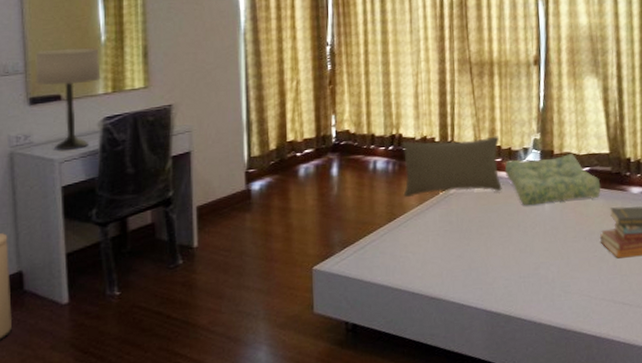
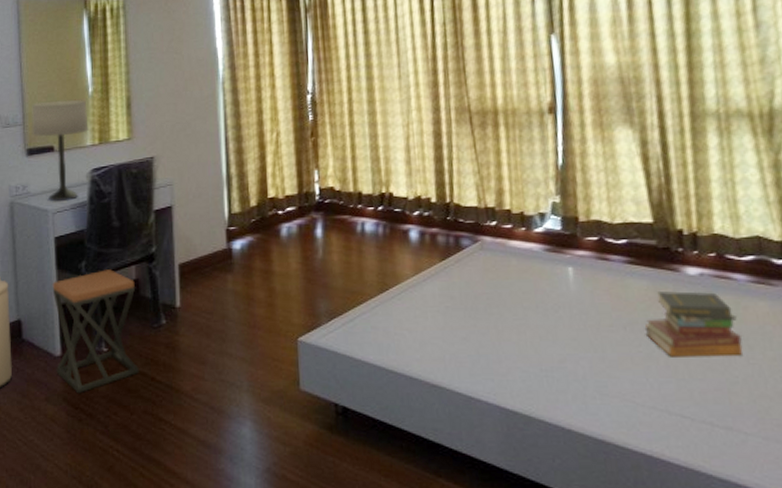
stool: none [59,215,154,339] -> present [52,269,139,394]
pillow: present [402,136,502,198] -> none [393,197,514,266]
seat cushion: present [504,153,601,205] -> none [516,221,644,282]

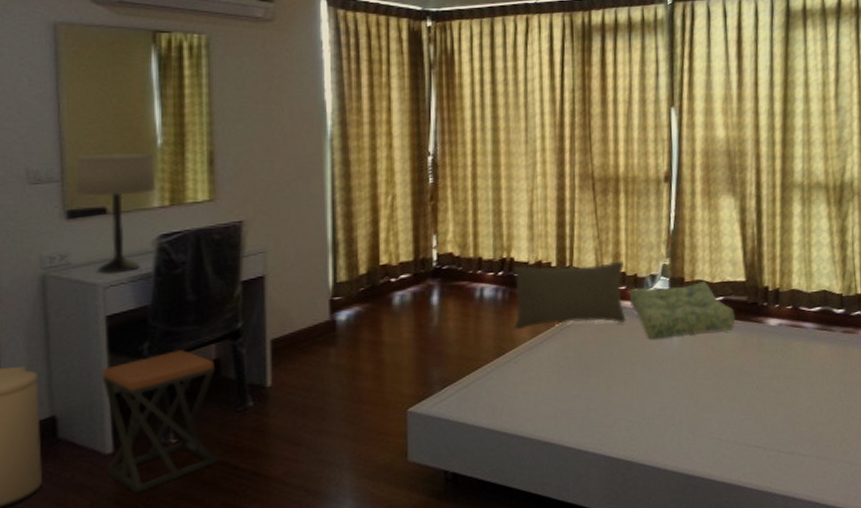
pillow: none [393,197,514,266] -> present [513,261,626,330]
seat cushion: none [516,221,644,282] -> present [629,280,736,338]
books: present [645,291,744,357] -> none [732,339,807,398]

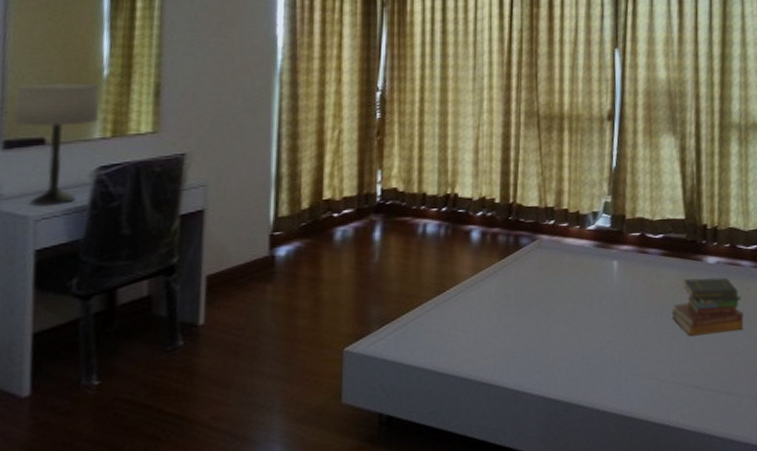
stool: present [102,350,218,494] -> none [20,286,146,441]
pillow: present [513,261,626,330] -> none [455,198,567,267]
seat cushion: present [629,280,736,338] -> none [571,218,675,276]
books: none [732,339,807,398] -> present [672,277,744,336]

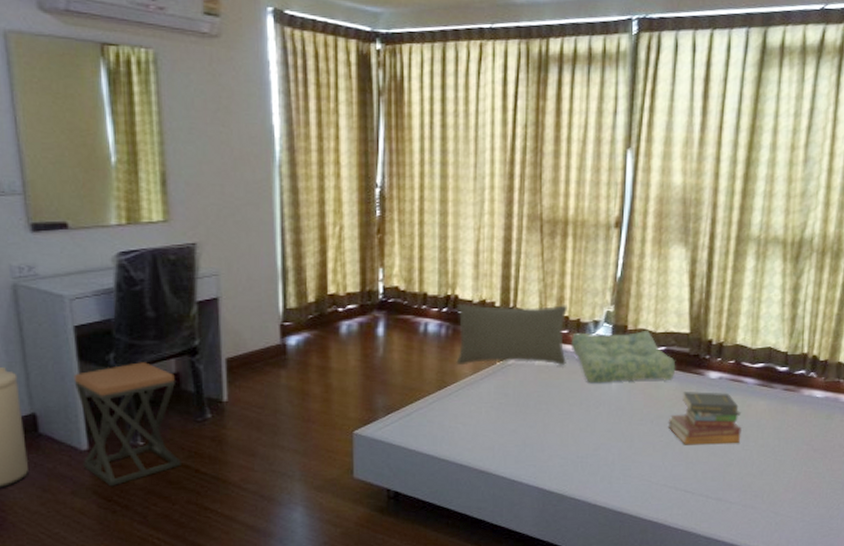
table lamp: present [13,82,100,206] -> none [34,168,113,287]
stool: none [20,286,146,441] -> present [73,362,181,487]
pillow: none [455,198,567,267] -> present [456,305,567,366]
seat cushion: none [571,218,675,276] -> present [570,330,676,382]

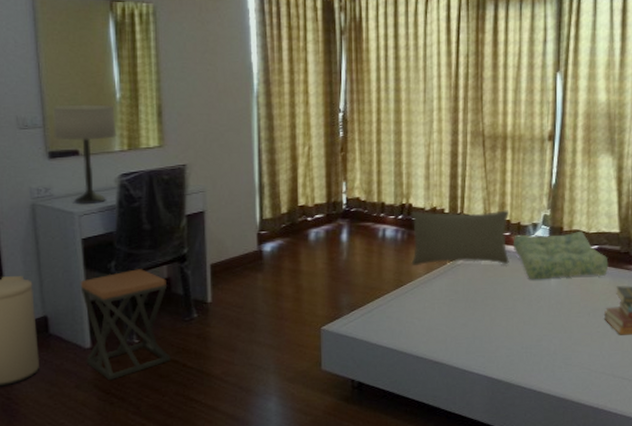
table lamp: none [34,168,113,287] -> present [53,104,117,205]

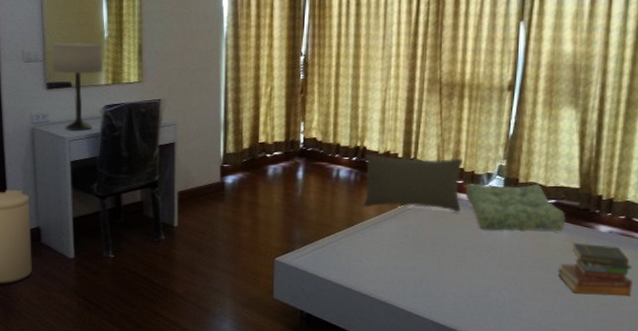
stool: present [80,269,171,381] -> none [68,191,140,289]

